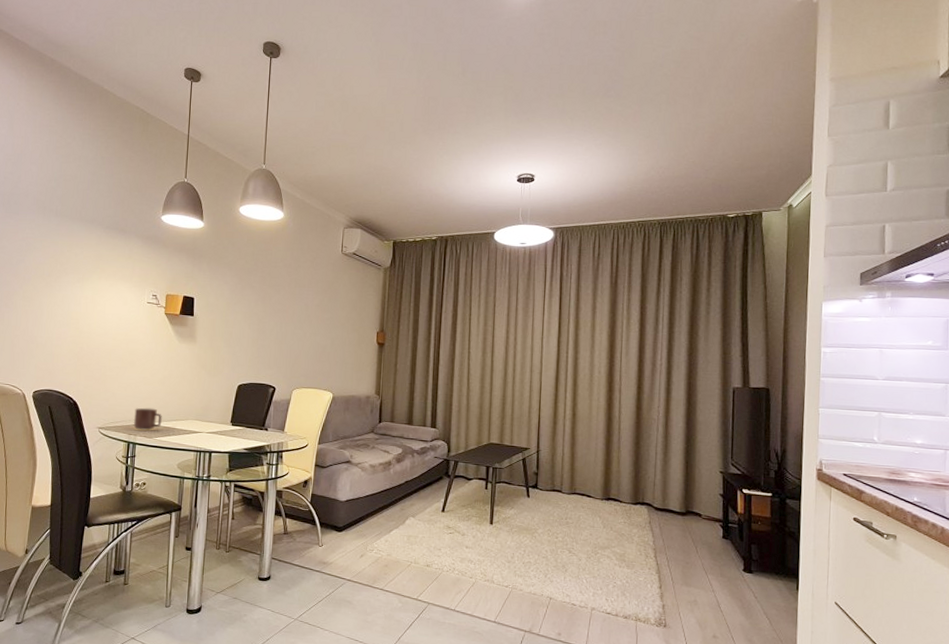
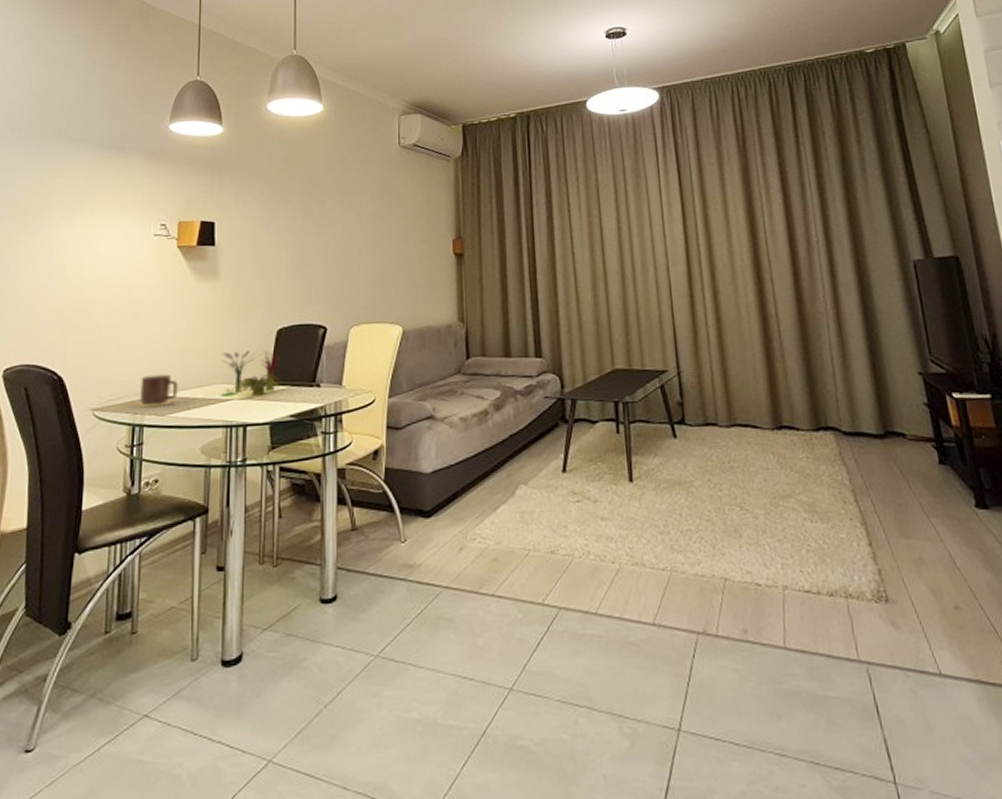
flower arrangement: none [193,397,239,432] -> present [219,350,281,397]

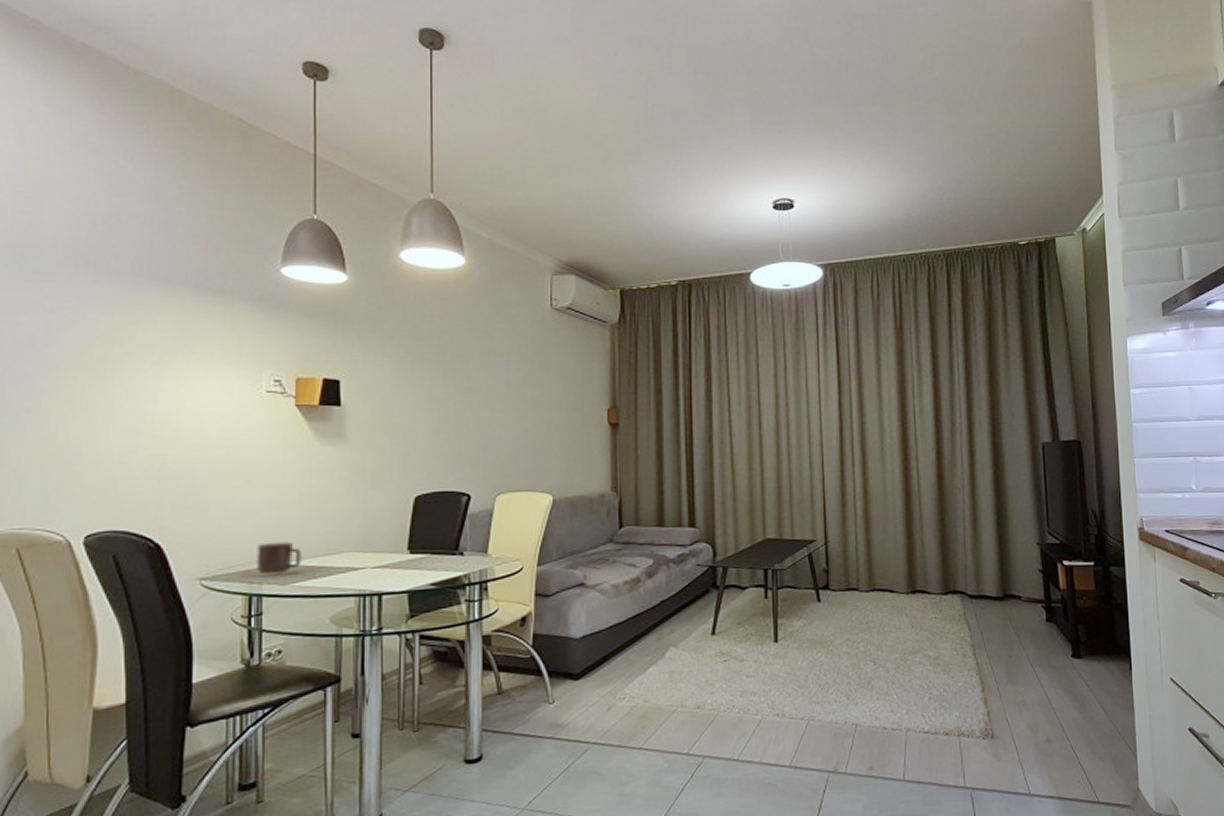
flower arrangement: present [219,350,281,397] -> none [350,517,420,565]

